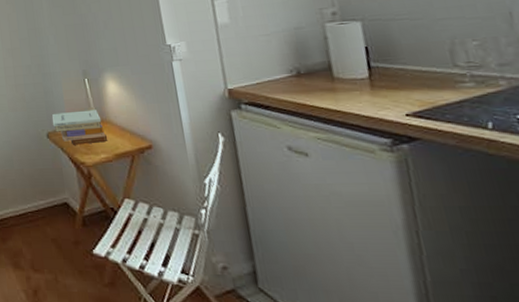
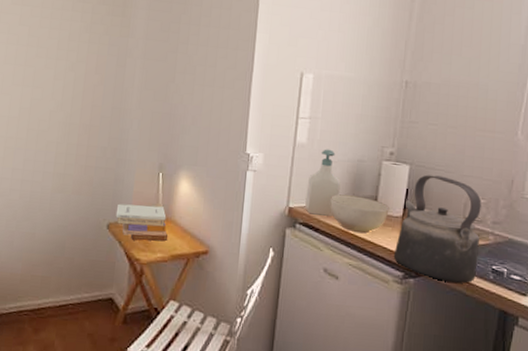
soap bottle: none [242,23,283,93] -> present [305,149,341,216]
bowl: none [272,64,351,104] -> present [329,194,389,234]
kettle: none [367,25,496,142] -> present [393,174,482,283]

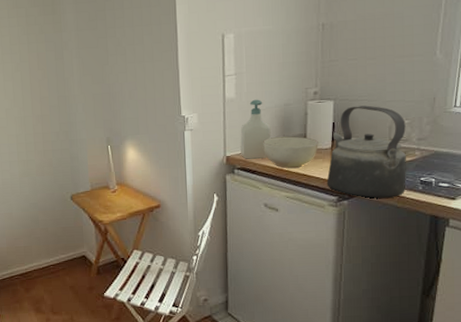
books: present [115,203,169,241] -> none [76,174,124,206]

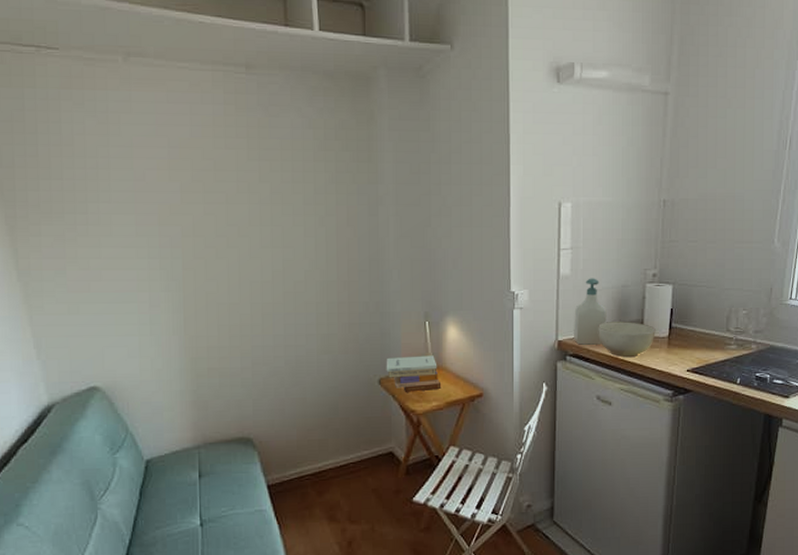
books: none [76,174,124,206] -> present [386,355,442,392]
kettle: present [326,105,406,199] -> none [662,292,743,394]

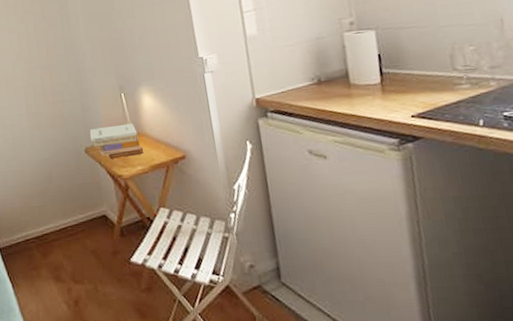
soap bottle: present [574,278,607,345] -> none [268,34,306,101]
bowl: present [597,321,656,358] -> none [296,72,365,109]

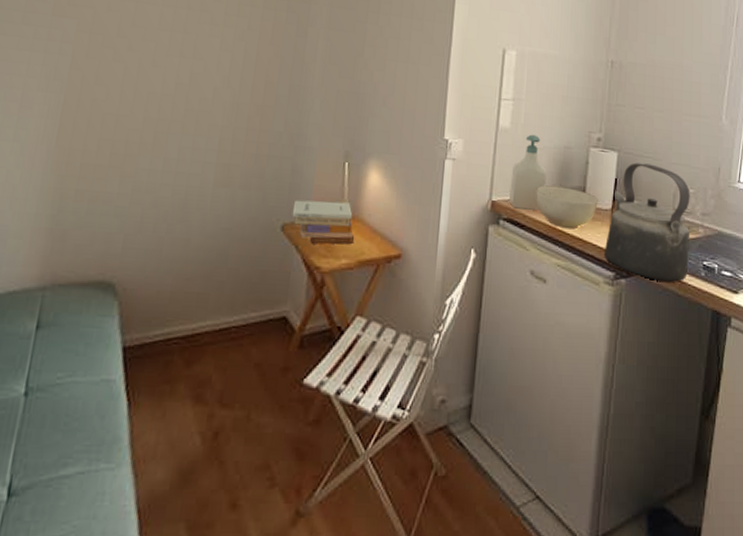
soap bottle: none [268,34,306,101] -> present [509,134,547,211]
bowl: none [296,72,365,109] -> present [535,185,598,229]
kettle: none [380,32,486,140] -> present [603,162,690,282]

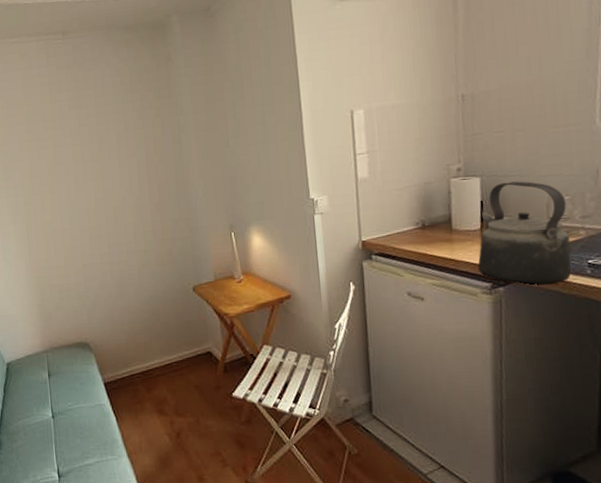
books: present [291,199,355,245] -> none [198,263,251,297]
soap bottle: present [509,134,547,211] -> none [376,178,411,244]
bowl: present [535,185,598,229] -> none [401,217,466,253]

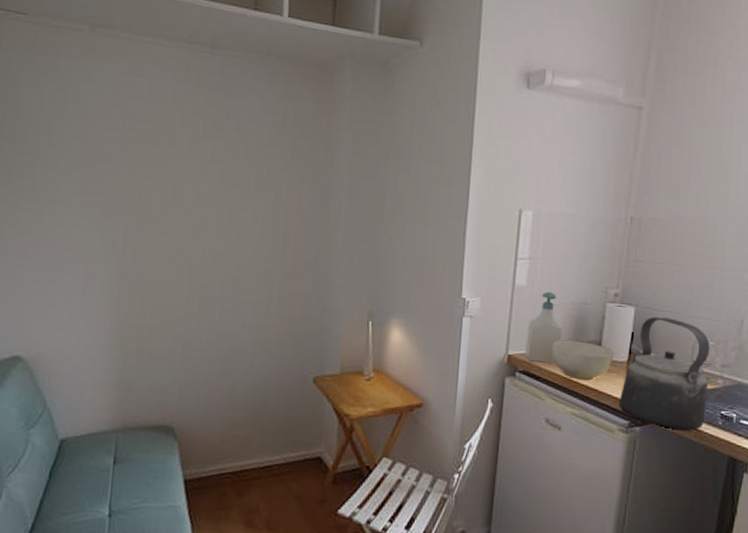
soap bottle: none [376,178,411,244] -> present [525,291,563,363]
bowl: none [401,217,466,253] -> present [551,339,614,381]

